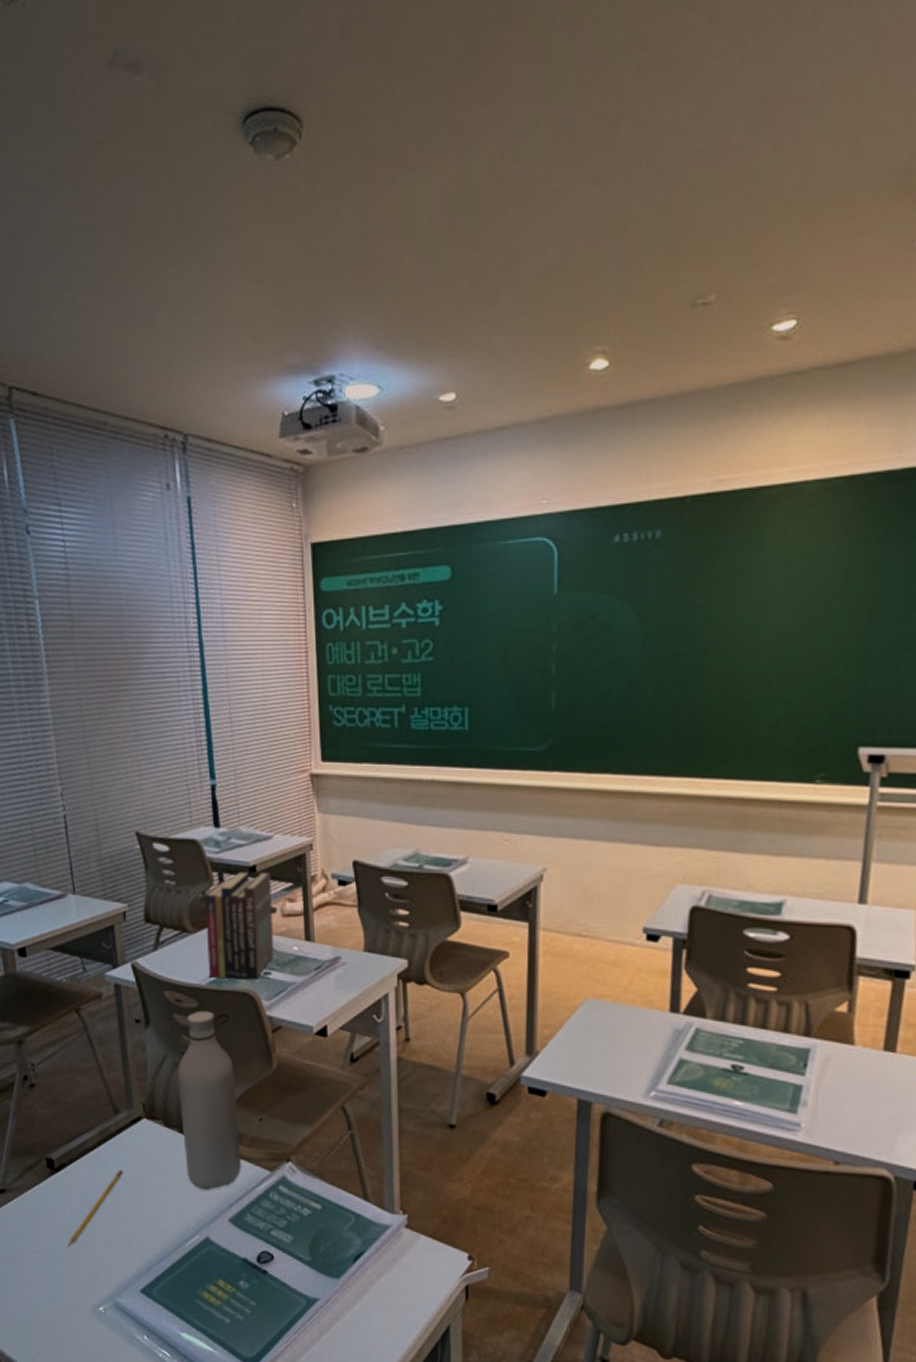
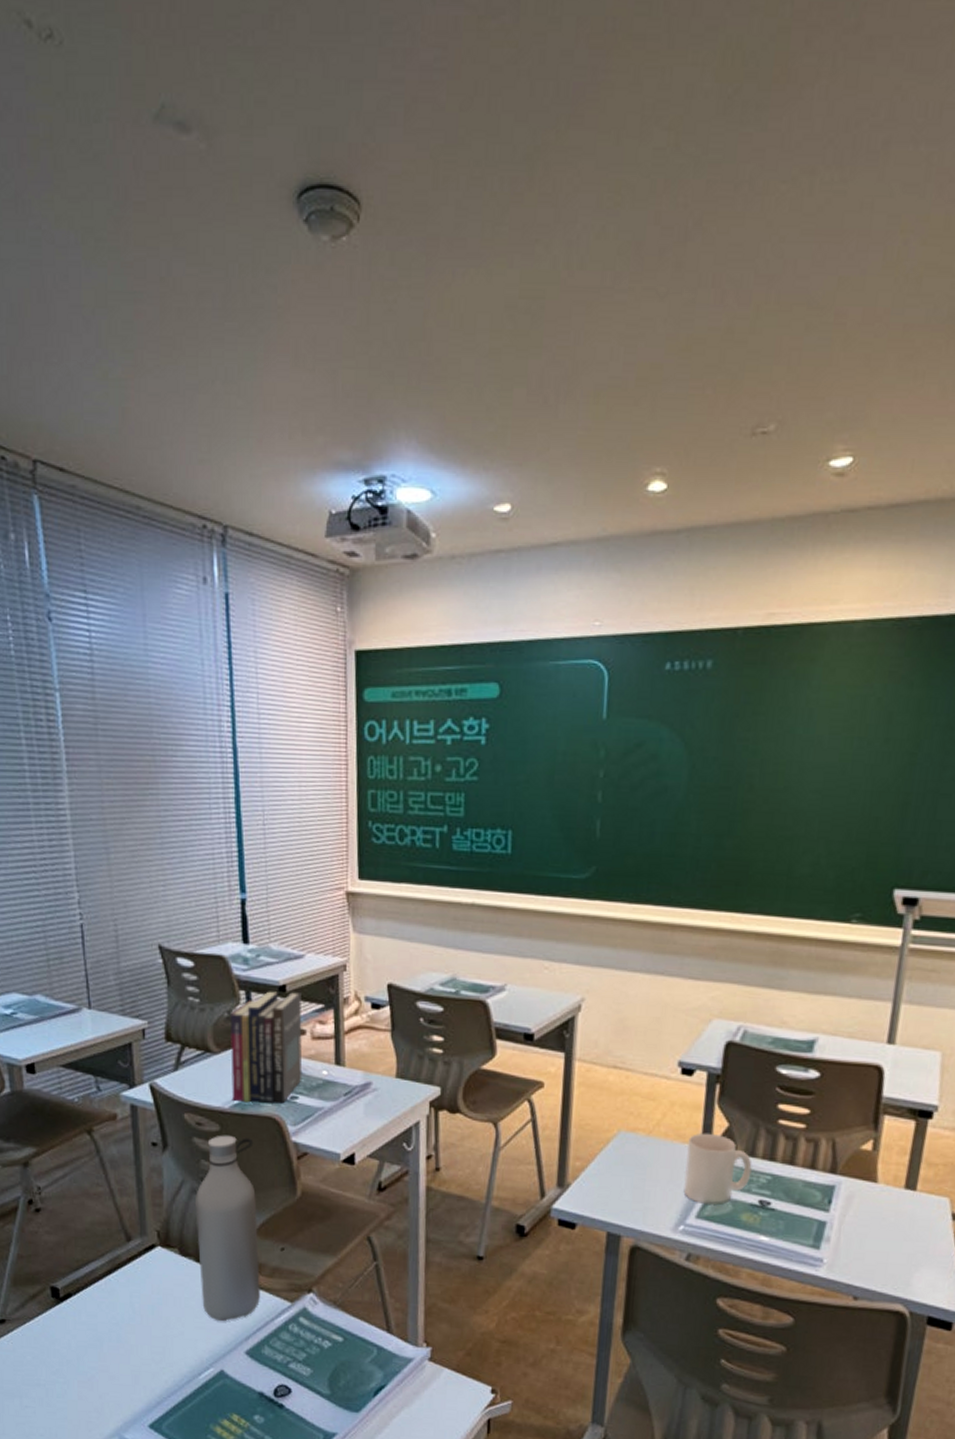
pencil: present [68,1169,124,1248] -> none [72,1299,135,1381]
cup: none [653,998,723,1071] -> present [683,1133,752,1206]

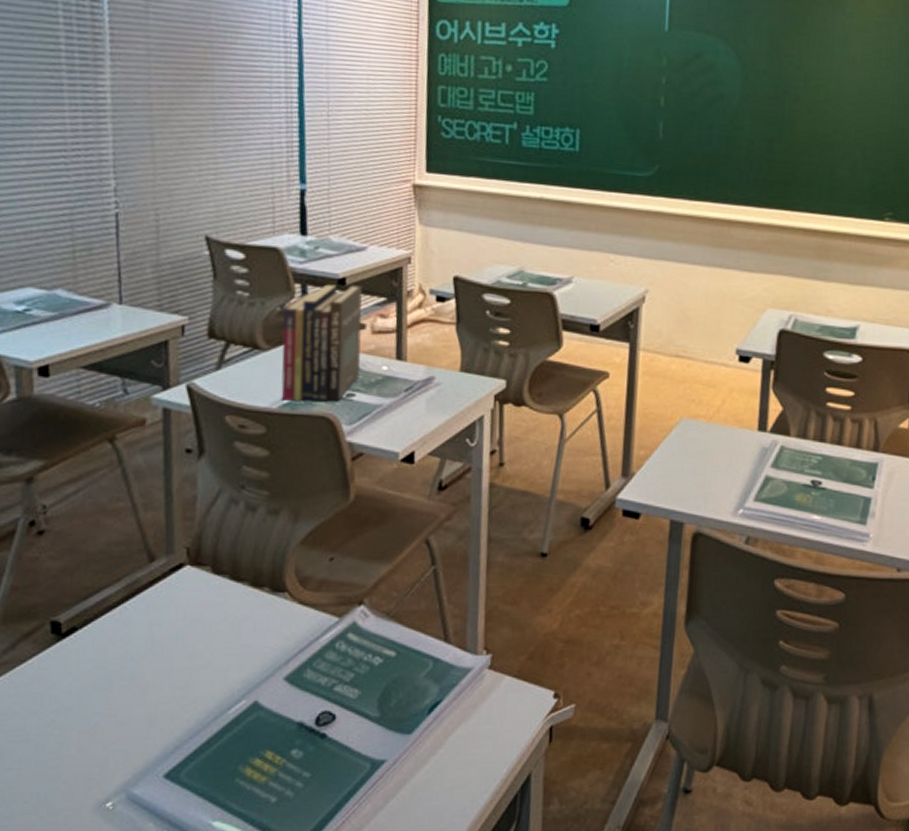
water bottle: present [194,1135,260,1322] -> none [232,437,305,646]
cup: present [683,1133,752,1206] -> none [742,417,805,488]

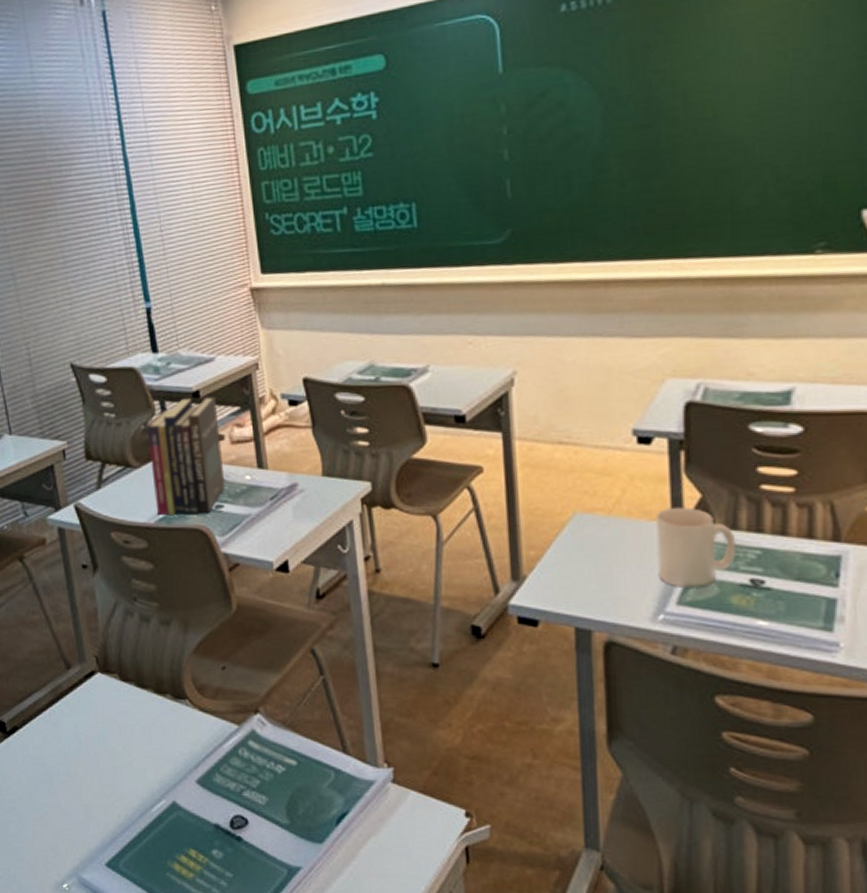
cup: none [742,417,805,488] -> present [656,507,736,589]

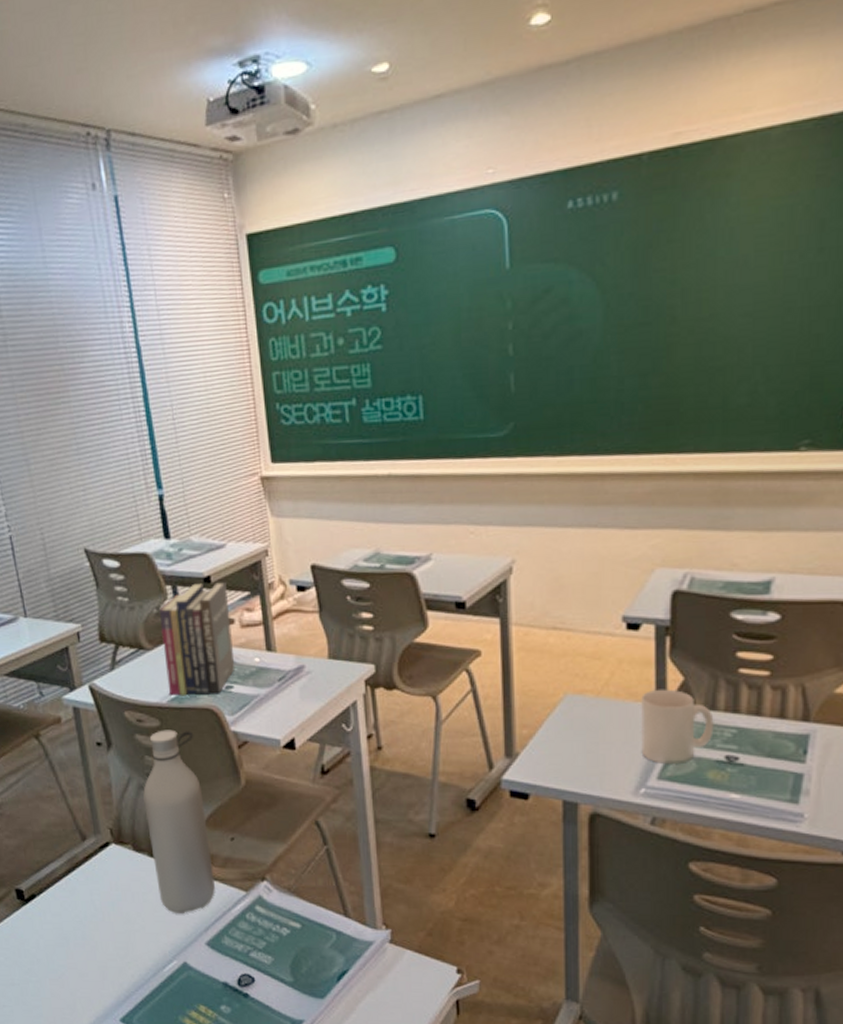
water bottle: none [129,551,206,750] -> present [142,730,215,915]

